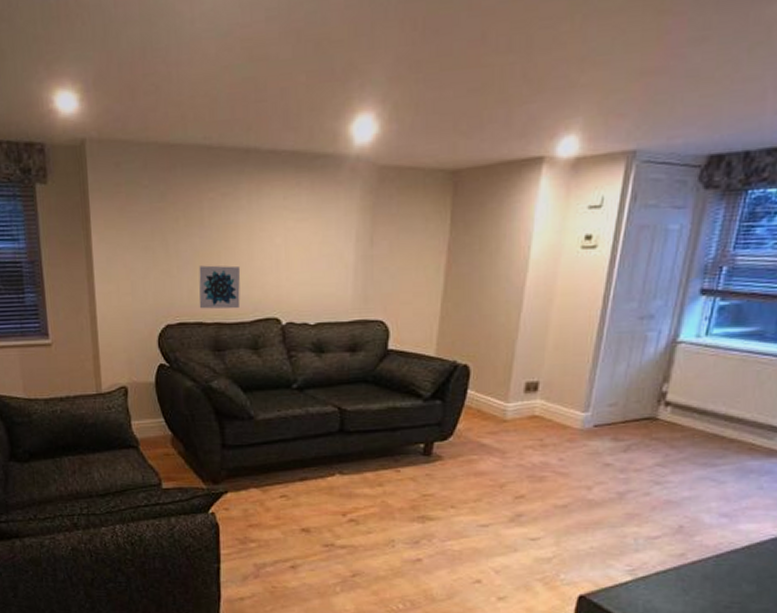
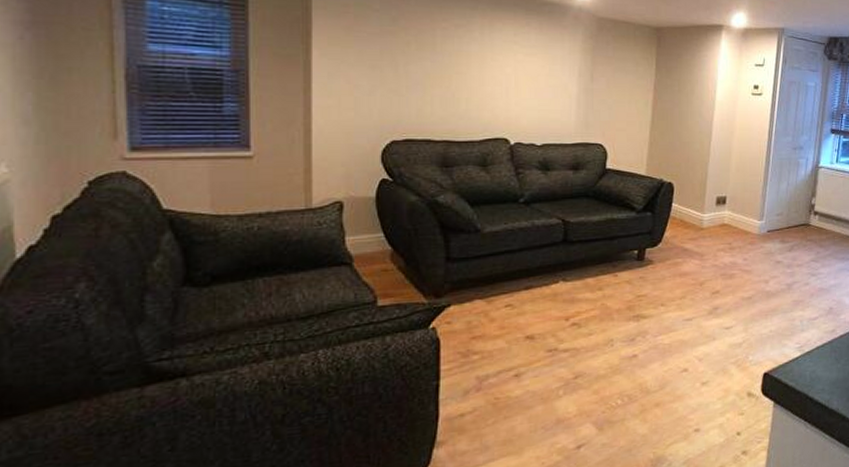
wall art: present [198,265,241,309] -> none [427,87,472,129]

